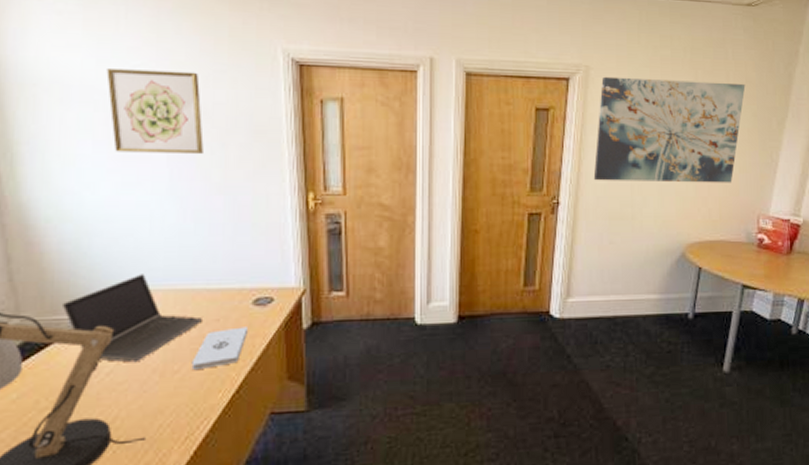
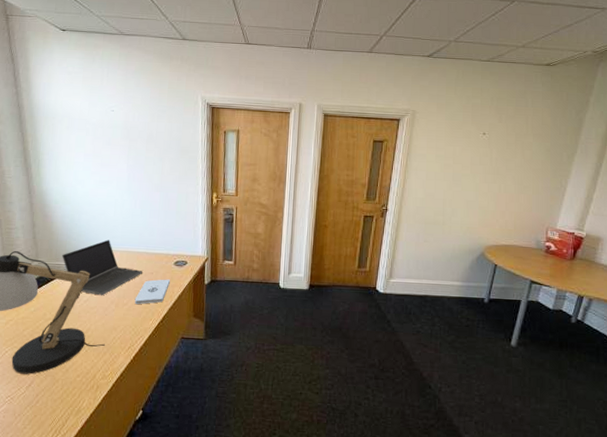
wall art: present [106,69,204,153] -> none [94,108,150,164]
wall art: present [593,76,746,183] -> none [414,118,542,202]

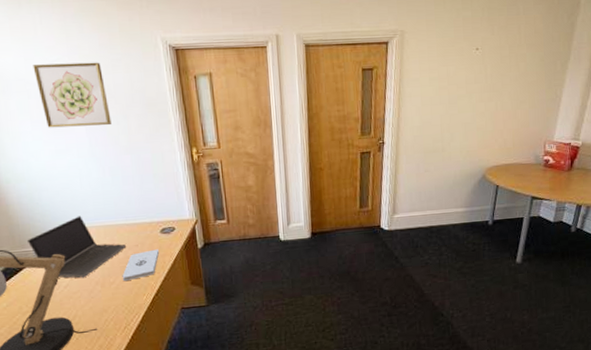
wall art: none [94,108,150,164] -> present [33,62,111,128]

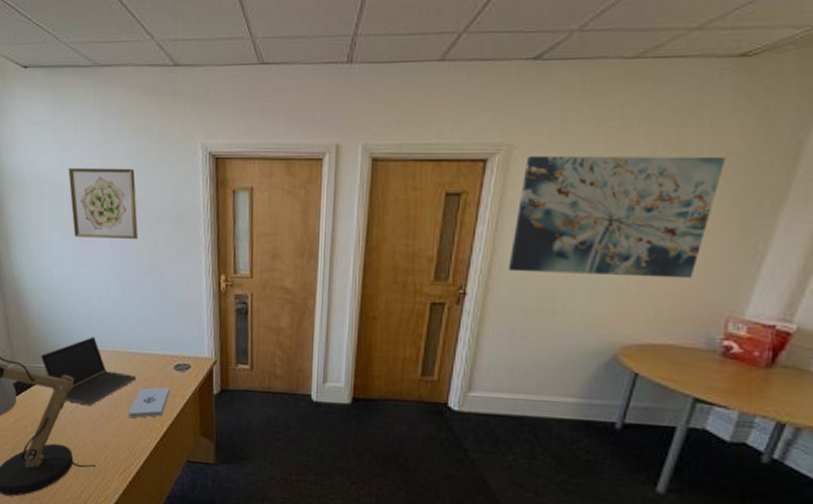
wall art: none [410,34,535,124] -> present [508,155,726,279]

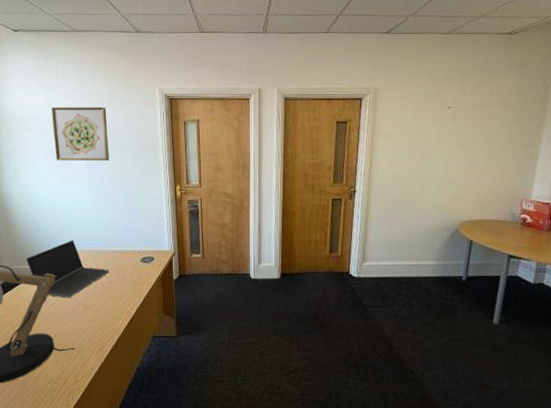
notepad: present [128,387,171,418] -> none [102,277,138,305]
wall art: present [508,155,726,279] -> none [382,95,508,175]

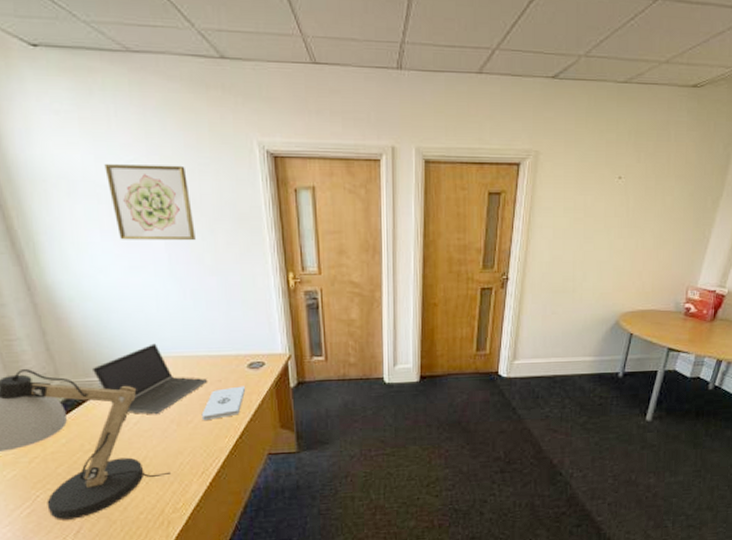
notepad: none [102,277,138,305] -> present [201,386,246,421]

